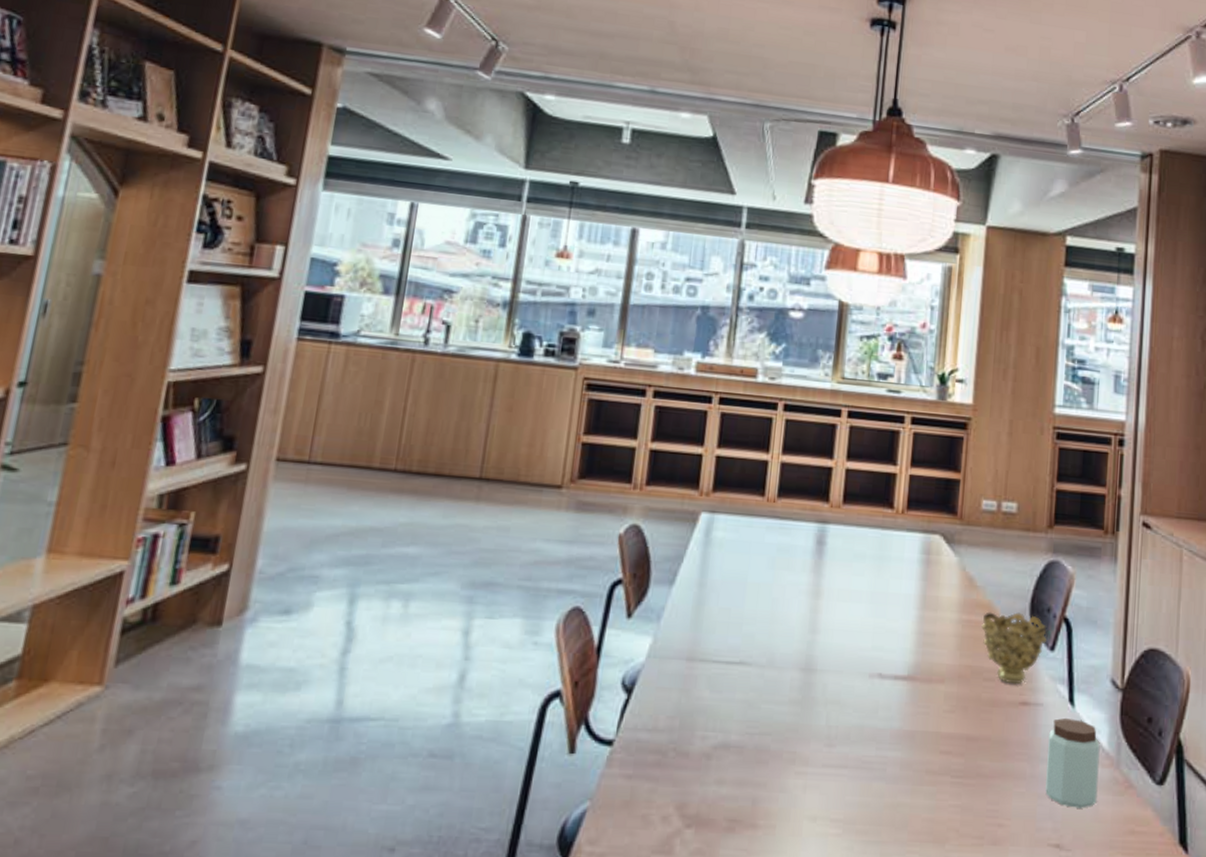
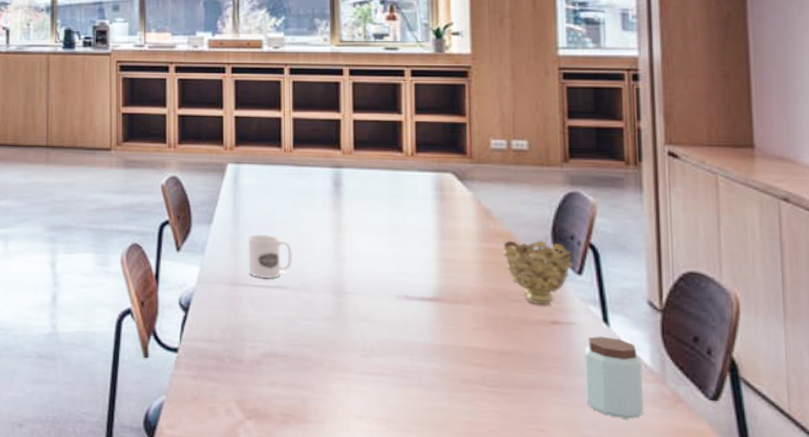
mug: none [709,598,763,654] -> present [248,233,293,279]

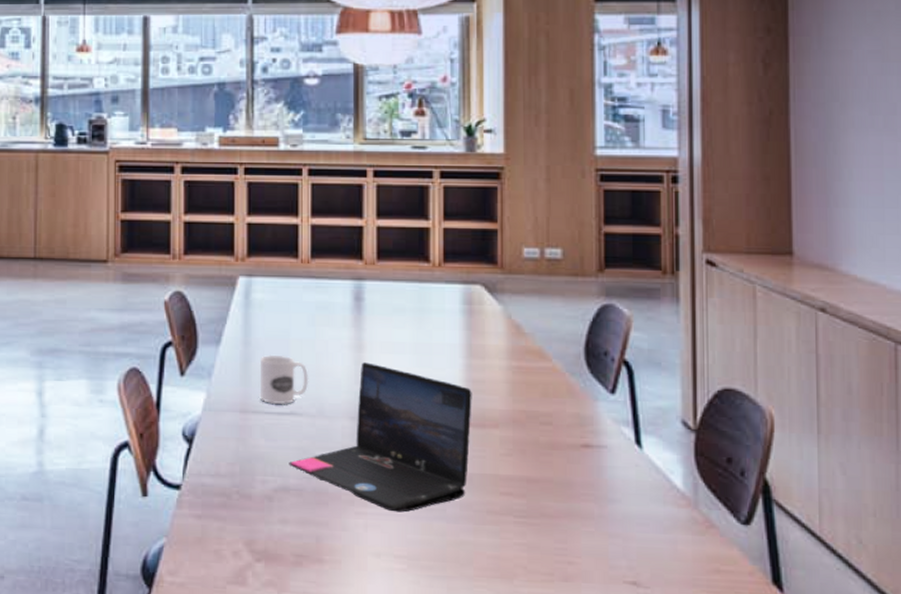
laptop: none [276,242,445,379] -> present [289,362,472,513]
decorative bowl: present [503,240,572,305] -> none [533,357,605,427]
peanut butter: present [585,336,644,419] -> none [616,460,675,548]

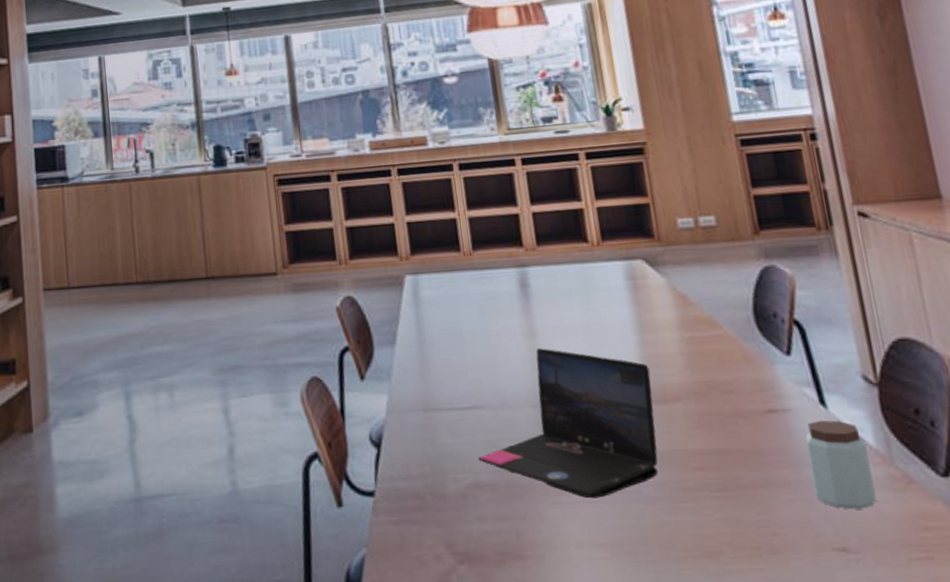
mug: present [259,354,309,405] -> none [436,350,487,400]
peanut butter: none [616,460,675,548] -> present [805,420,877,510]

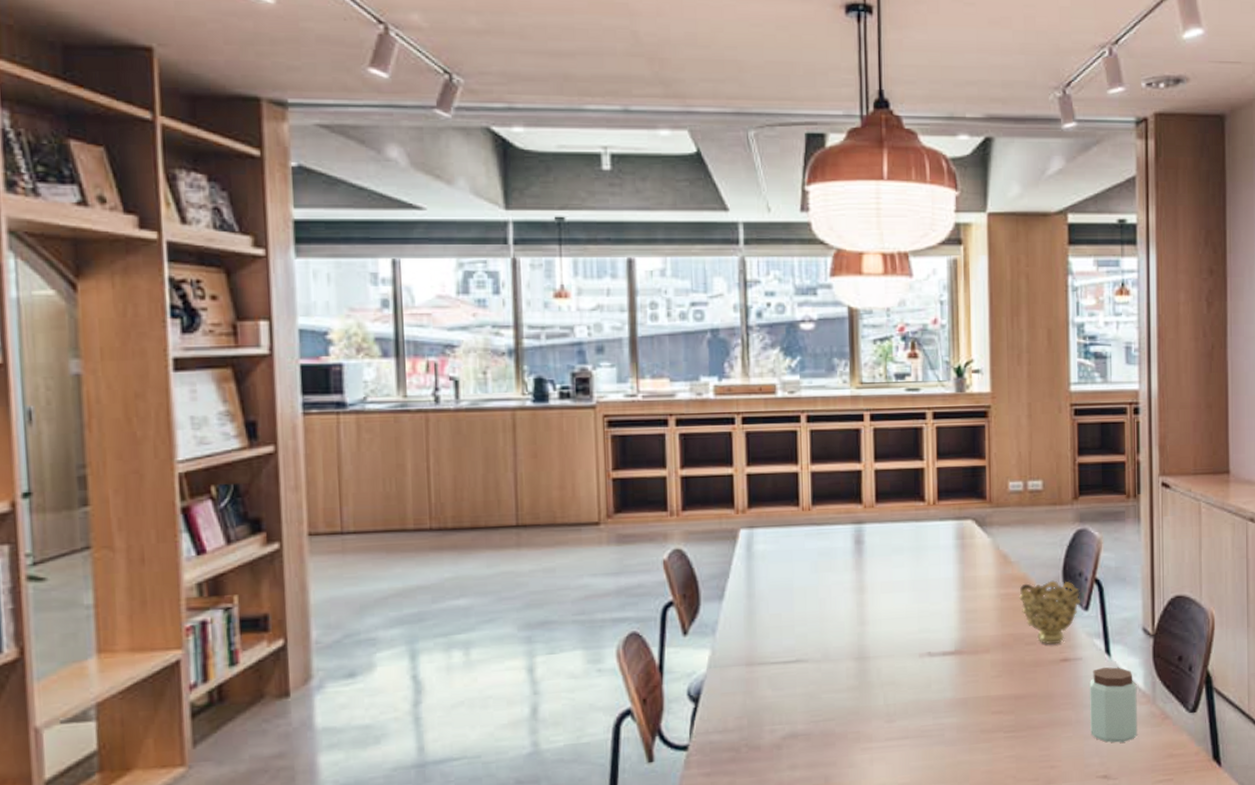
laptop: present [478,348,659,499] -> none [796,603,966,743]
decorative bowl: none [706,322,780,393] -> present [1019,580,1080,644]

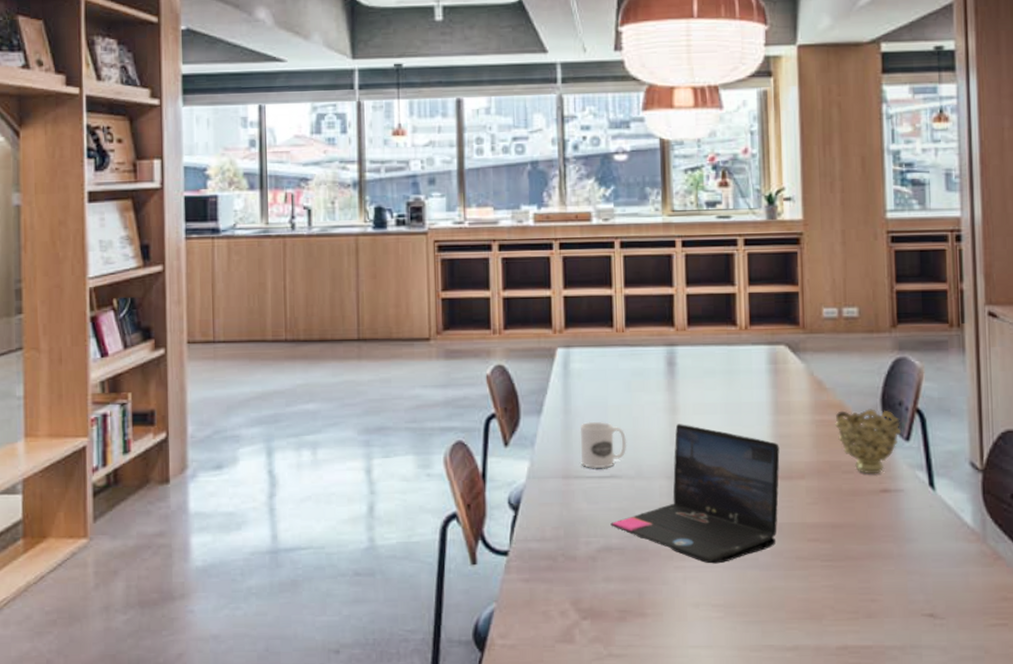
mug: none [764,605,814,654] -> present [580,421,627,469]
laptop: none [796,603,966,743] -> present [610,424,780,564]
peanut butter: present [1090,667,1138,743] -> none [912,501,967,581]

